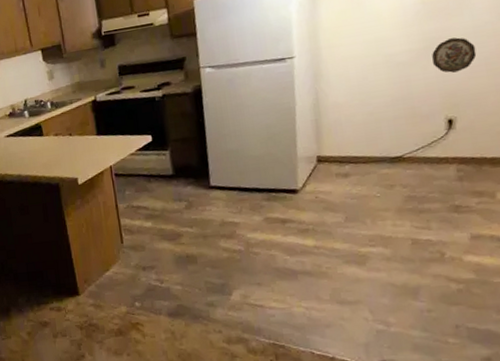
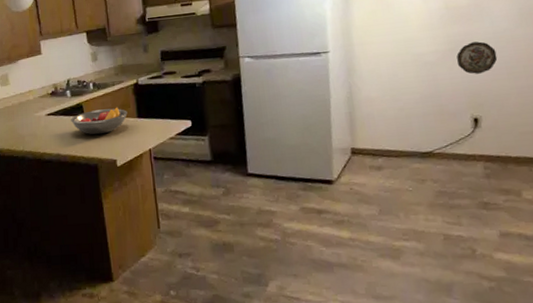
fruit bowl: none [30,125,87,154] -> present [71,107,127,135]

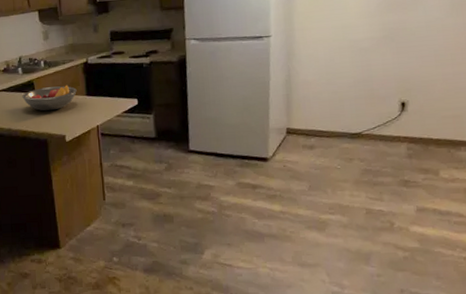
decorative plate: present [456,41,498,74] -> none [389,30,428,61]

